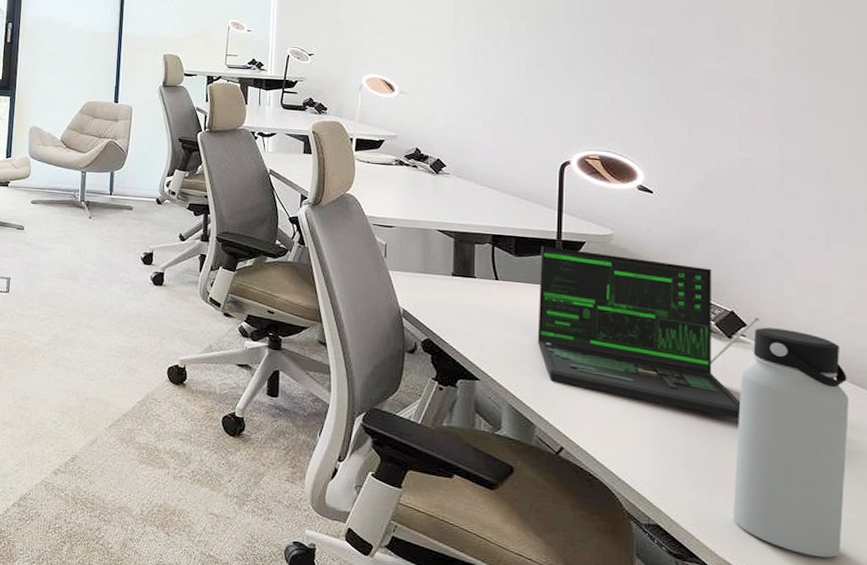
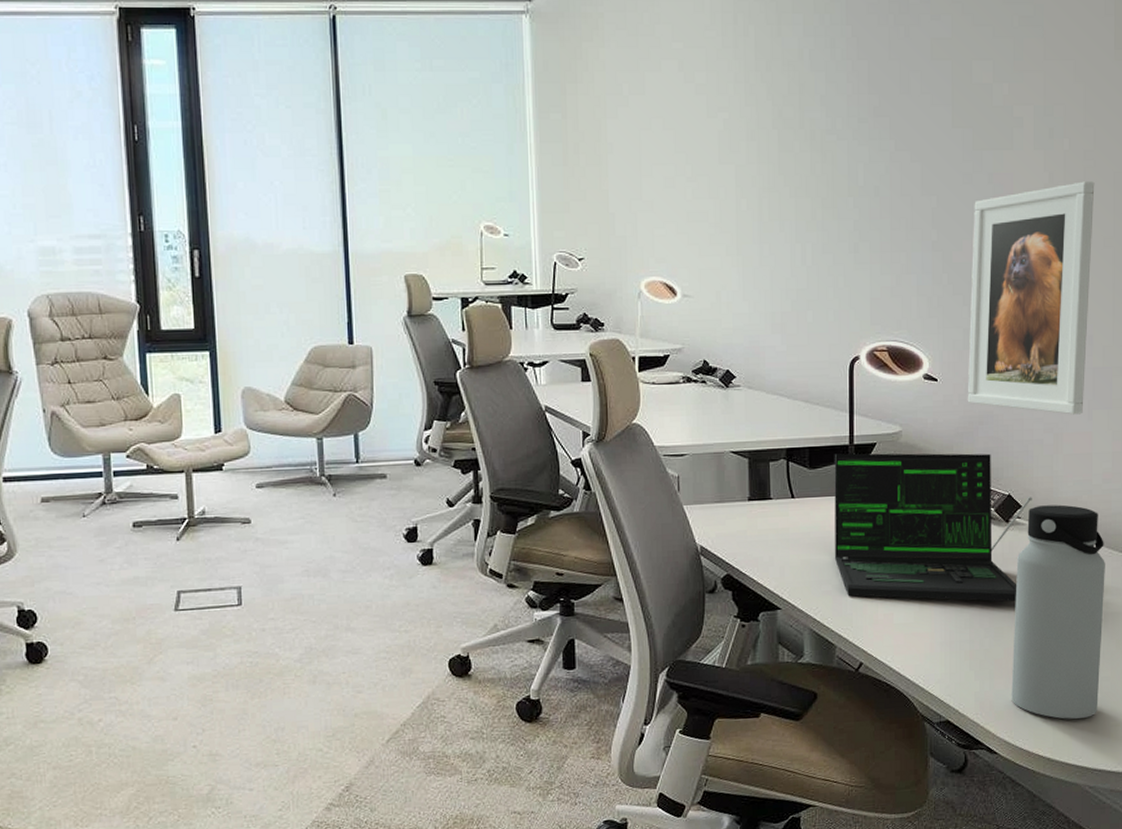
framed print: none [685,25,833,245] -> present [967,181,1095,415]

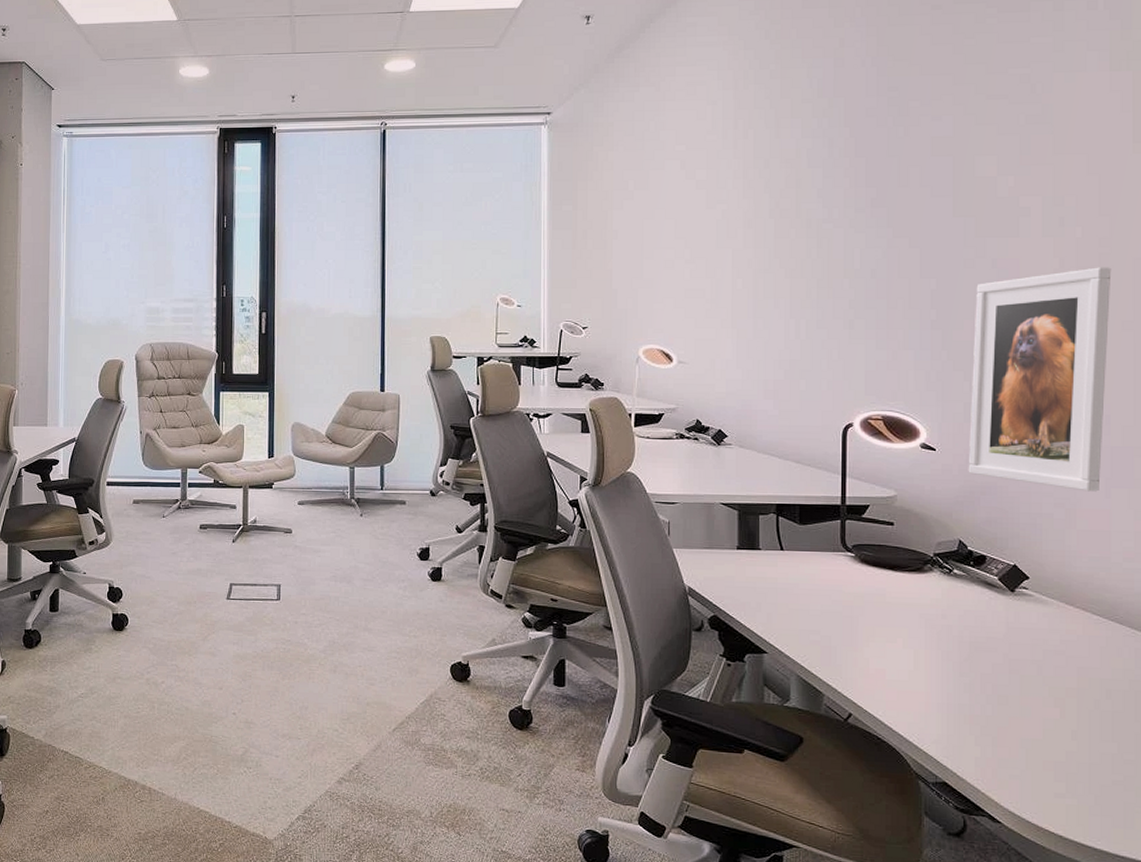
laptop: present [834,453,1032,602] -> none [823,512,1041,672]
water bottle: present [1011,504,1105,719] -> none [1017,578,1127,800]

